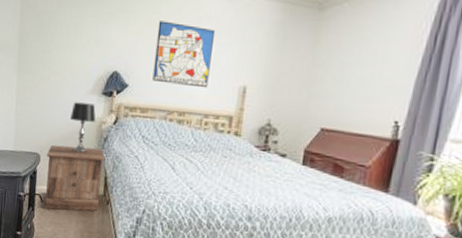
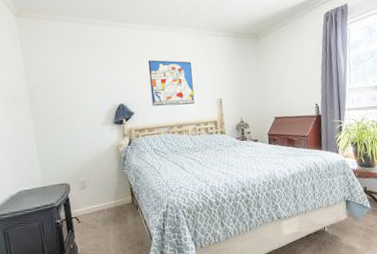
nightstand: present [45,145,106,212] -> none [75,166,130,228]
table lamp: present [70,102,96,154] -> none [90,133,113,175]

